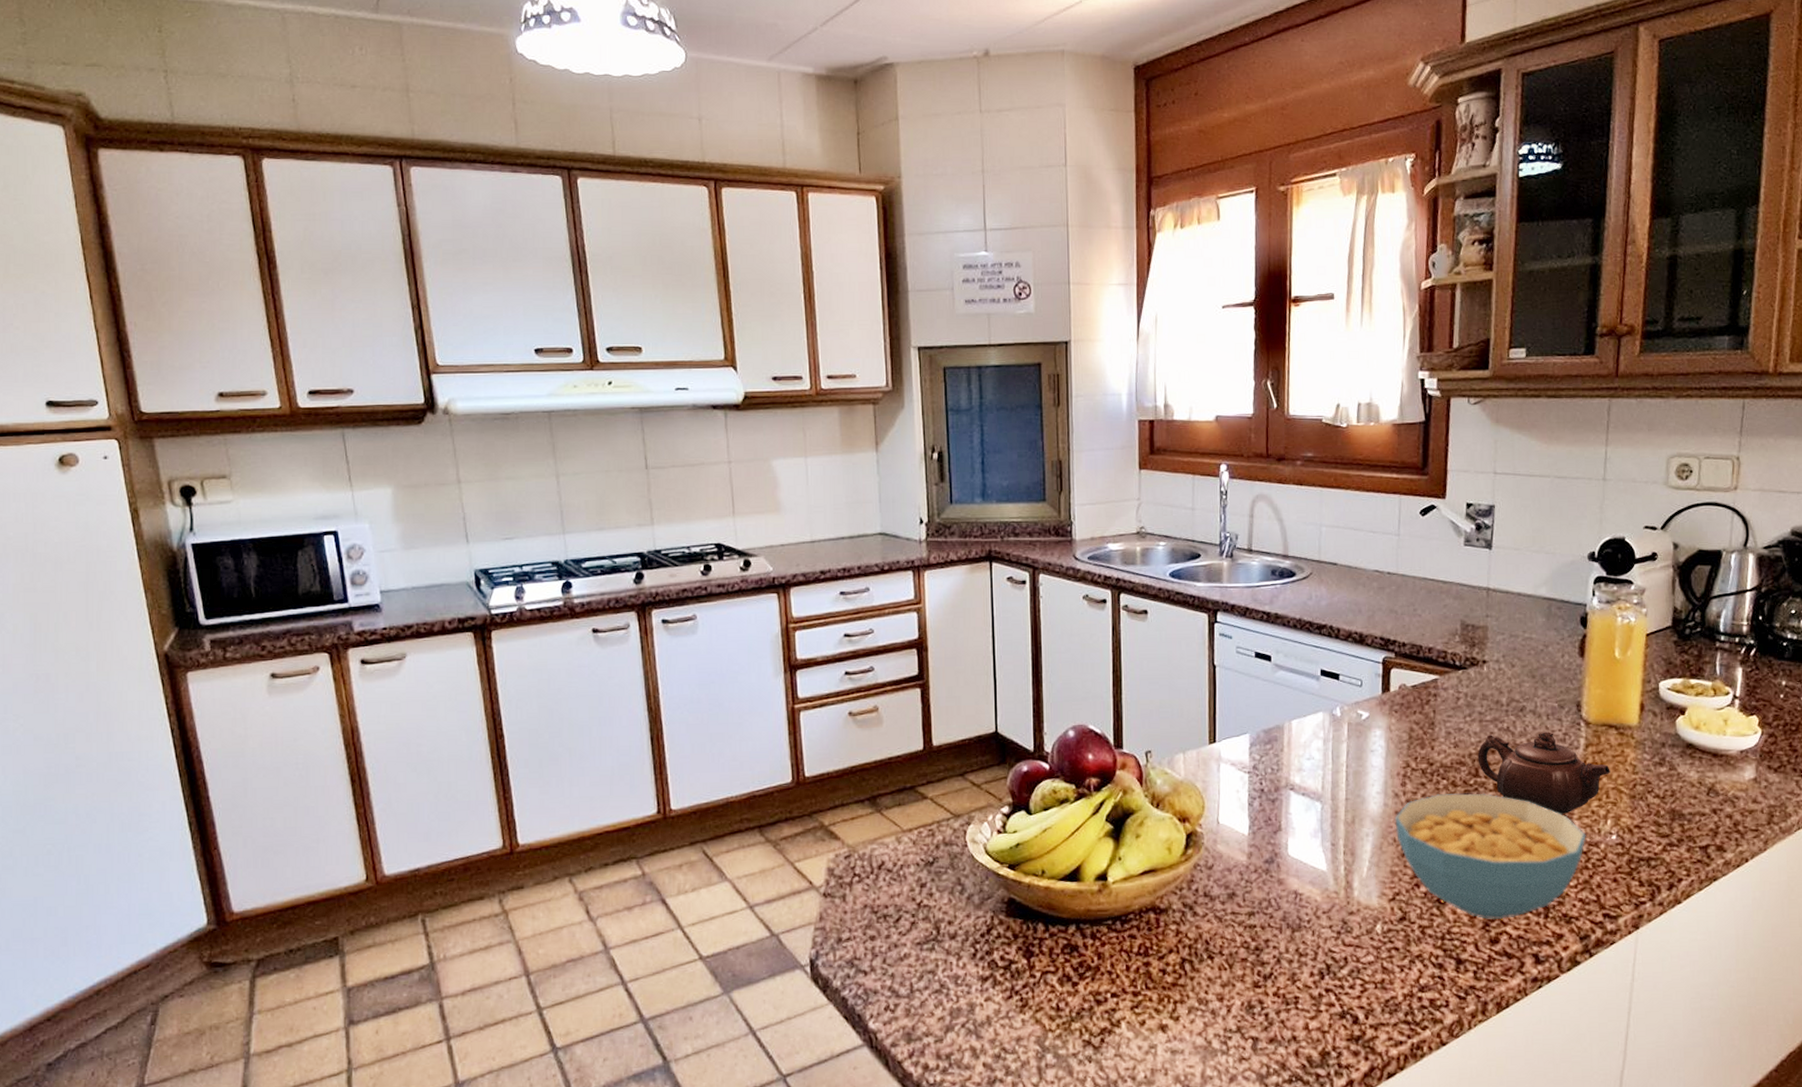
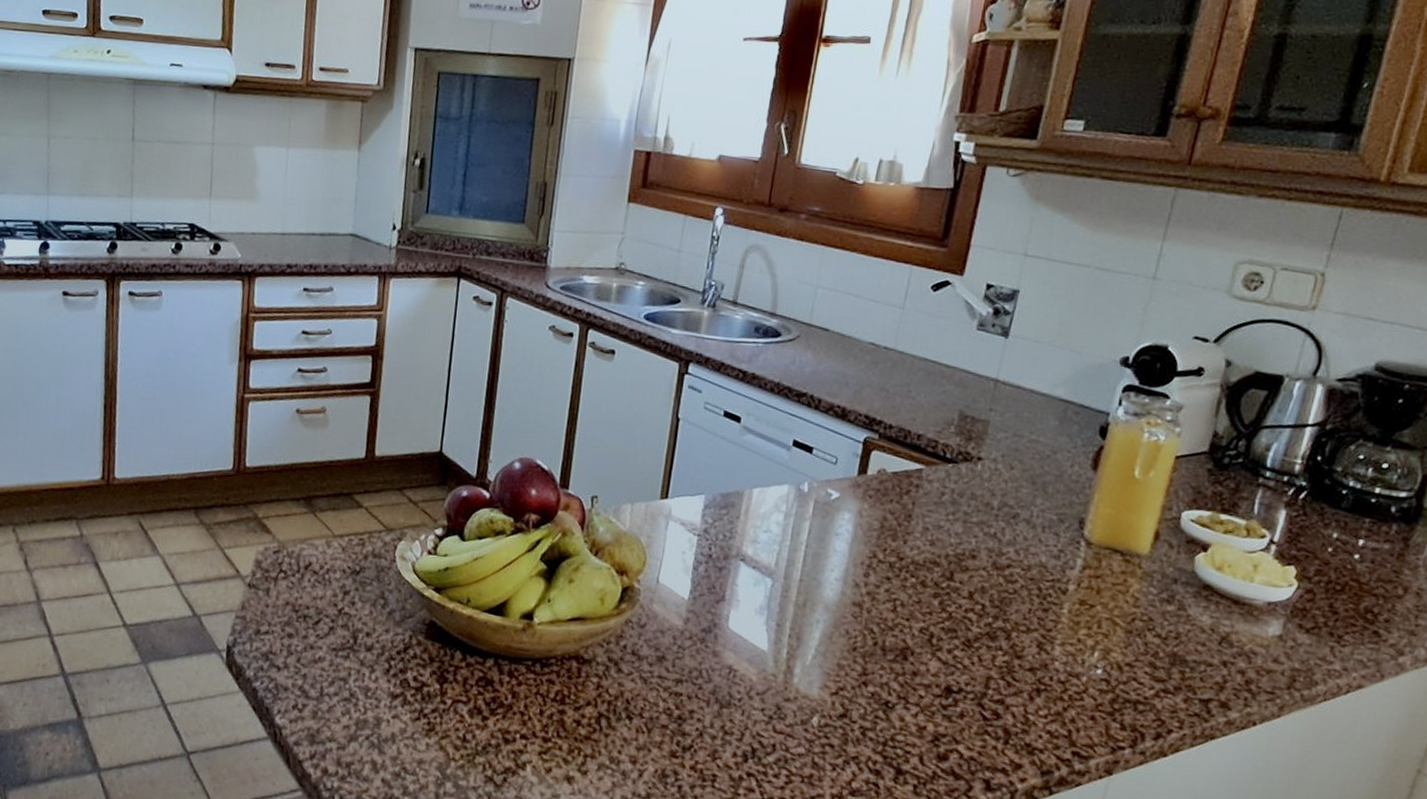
cereal bowl: present [1395,793,1586,920] -> none [849,592,1067,737]
teapot: present [1477,732,1610,814] -> none [954,538,1107,637]

